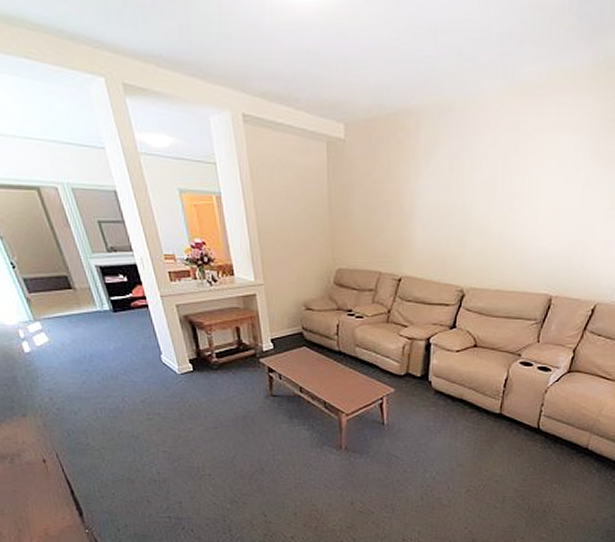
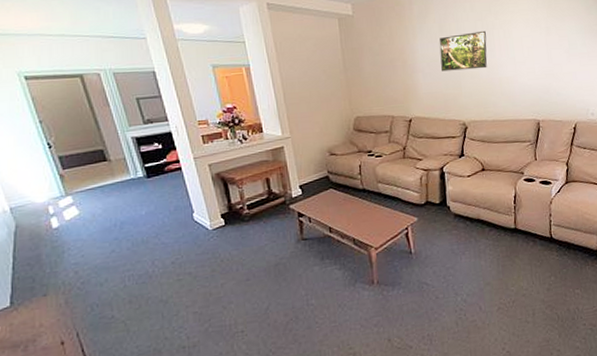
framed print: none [445,174,507,225] -> present [439,30,488,72]

